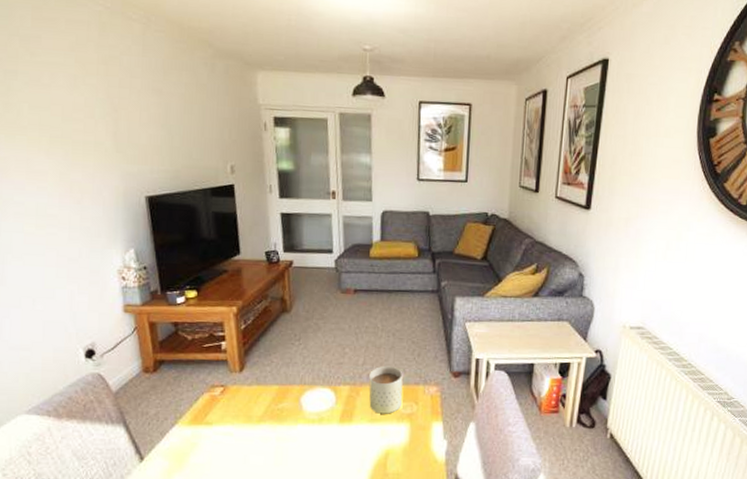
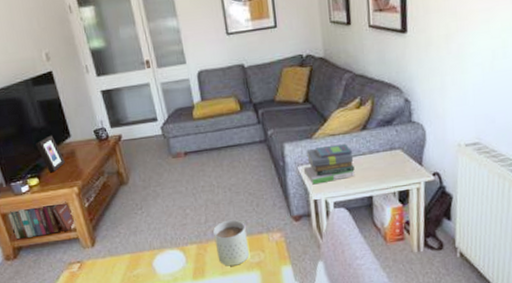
books: none [157,320,229,353] -> present [8,201,77,240]
picture frame: none [202,249,229,288] -> present [36,135,65,173]
books: none [470,306,522,343] -> present [303,143,355,185]

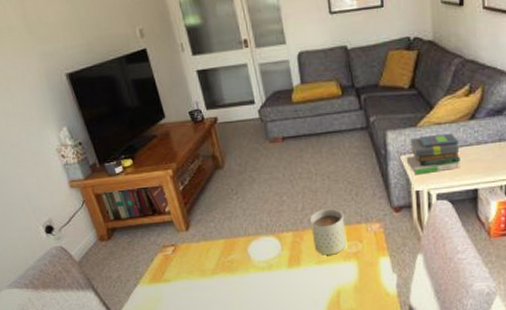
picture frame: present [36,135,65,173] -> none [129,115,160,155]

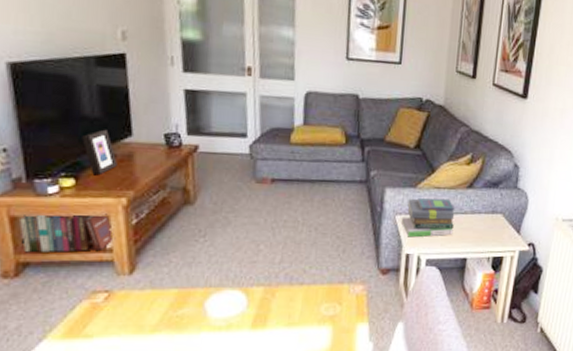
picture frame: none [129,115,160,155] -> present [82,129,118,176]
mug: present [310,208,347,255] -> none [286,263,326,317]

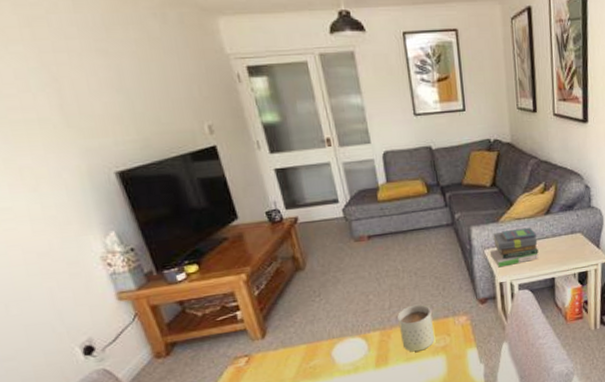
books: present [20,213,116,253] -> none [159,290,244,335]
picture frame: present [82,129,118,176] -> none [195,216,231,259]
mug: none [286,263,326,317] -> present [397,304,436,352]

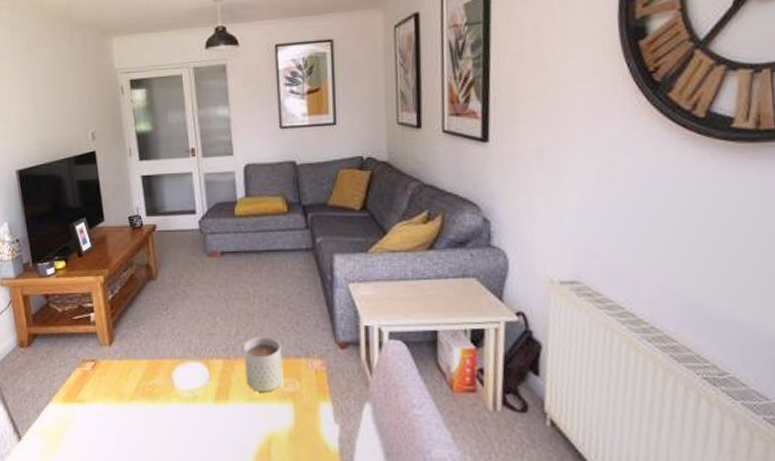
picture frame: none [195,216,231,259] -> present [68,217,95,258]
books: present [489,227,539,268] -> none [354,263,417,308]

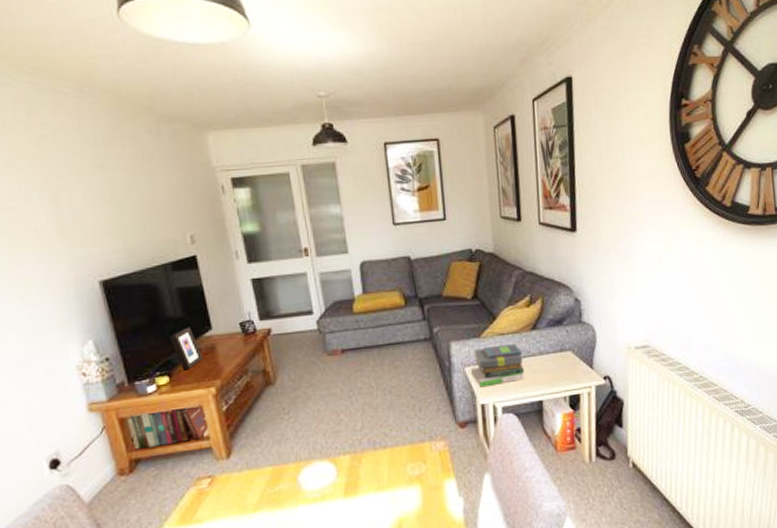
books: none [29,290,97,326] -> present [127,404,211,450]
mug: present [244,336,283,392] -> none [370,426,410,480]
books: none [354,263,417,308] -> present [470,343,525,388]

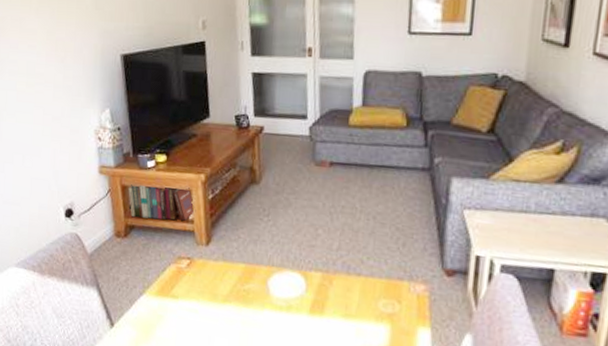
picture frame: present [169,327,203,371] -> none [172,111,198,153]
books: present [470,343,525,388] -> none [469,192,540,240]

